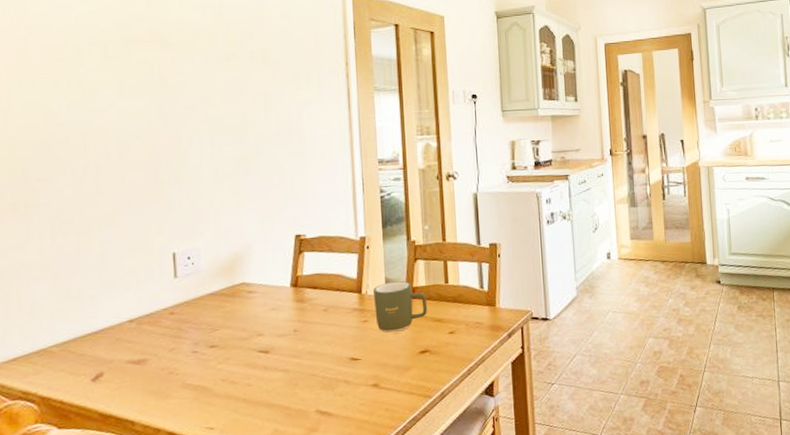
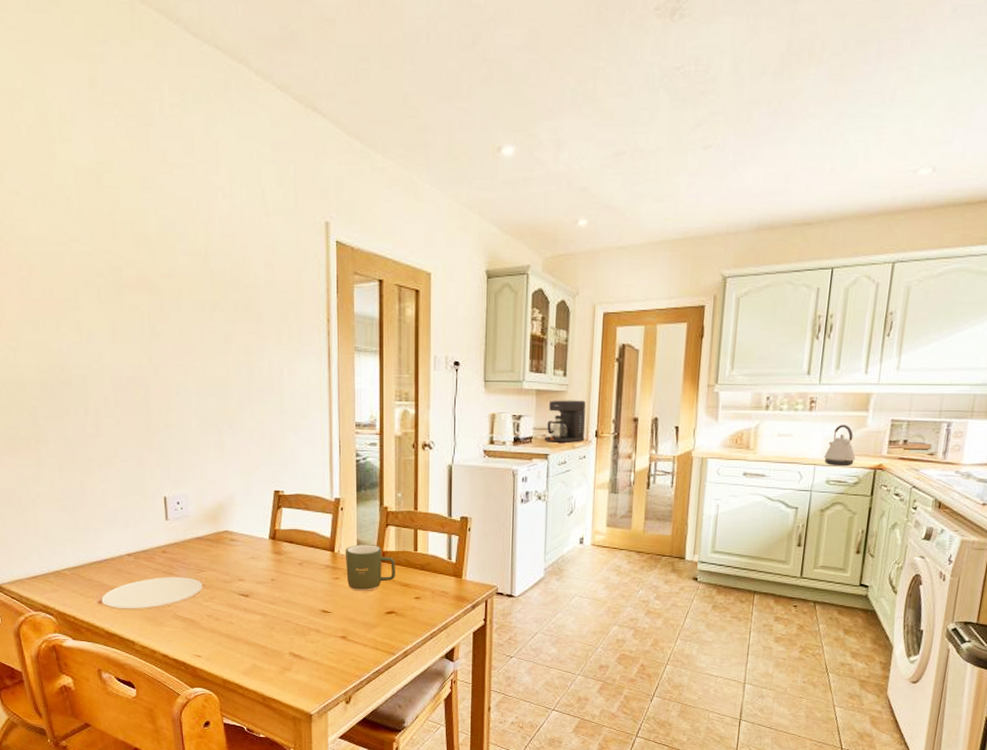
plate: none [95,338,217,386] -> present [101,577,203,611]
coffee maker: none [563,122,601,164] -> present [544,400,586,443]

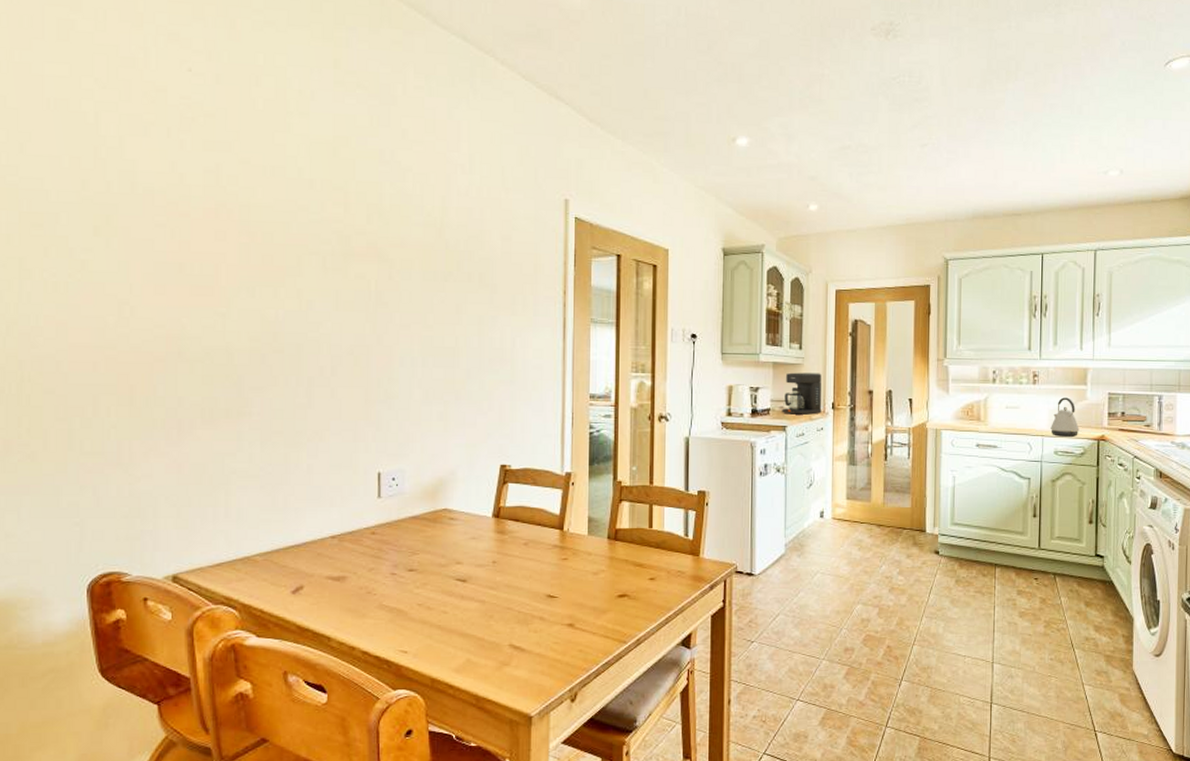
plate: present [101,577,203,611] -> none [295,561,415,601]
mug: present [345,544,395,591] -> none [574,522,629,573]

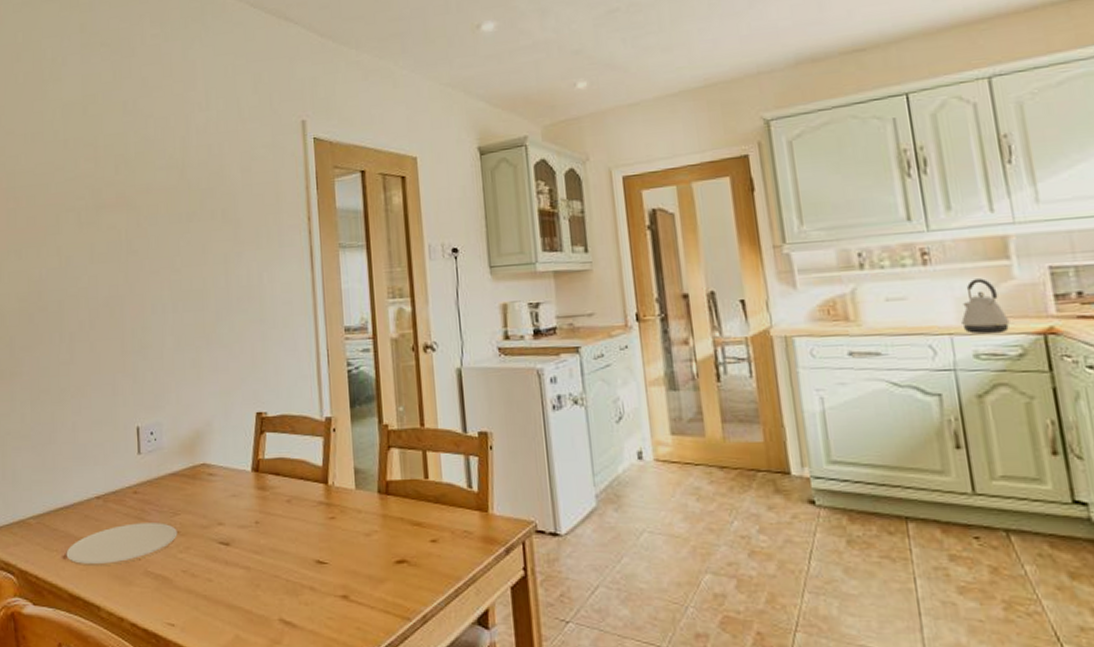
plate: none [295,561,415,601] -> present [66,523,178,567]
coffee maker: present [782,372,822,415] -> none [571,278,624,332]

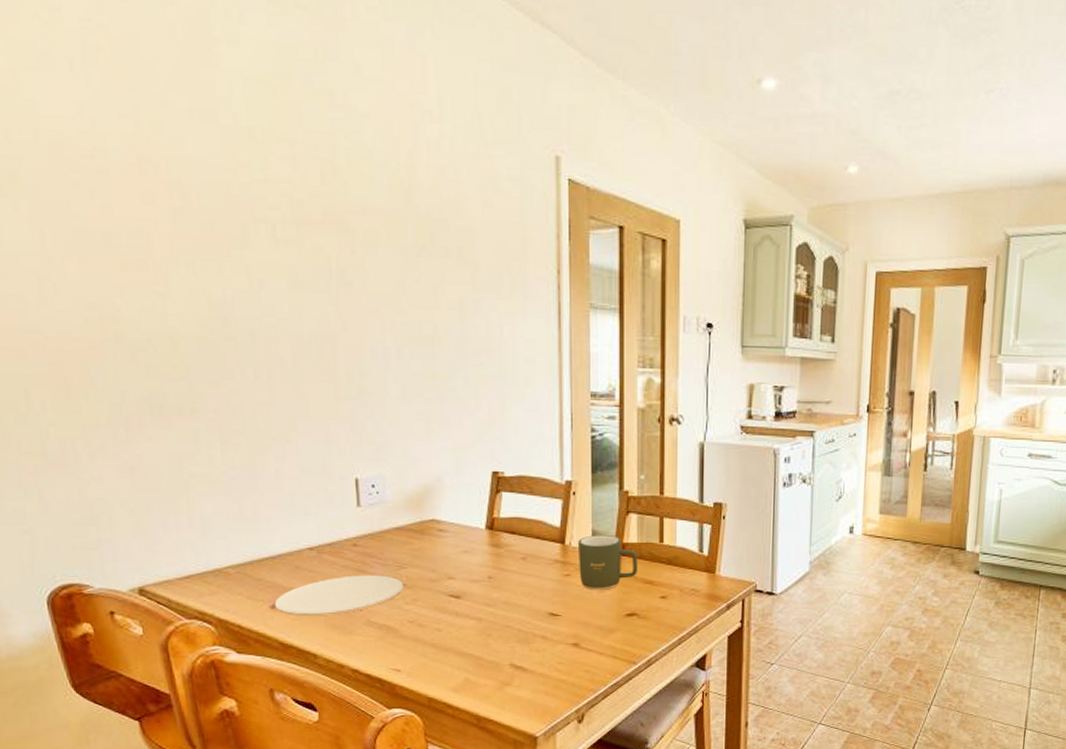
mug: none [340,473,404,534] -> present [577,535,637,590]

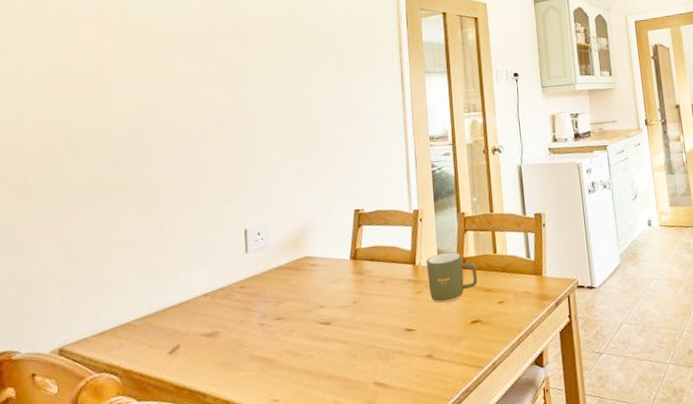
plate: present [274,575,404,617] -> none [172,311,282,359]

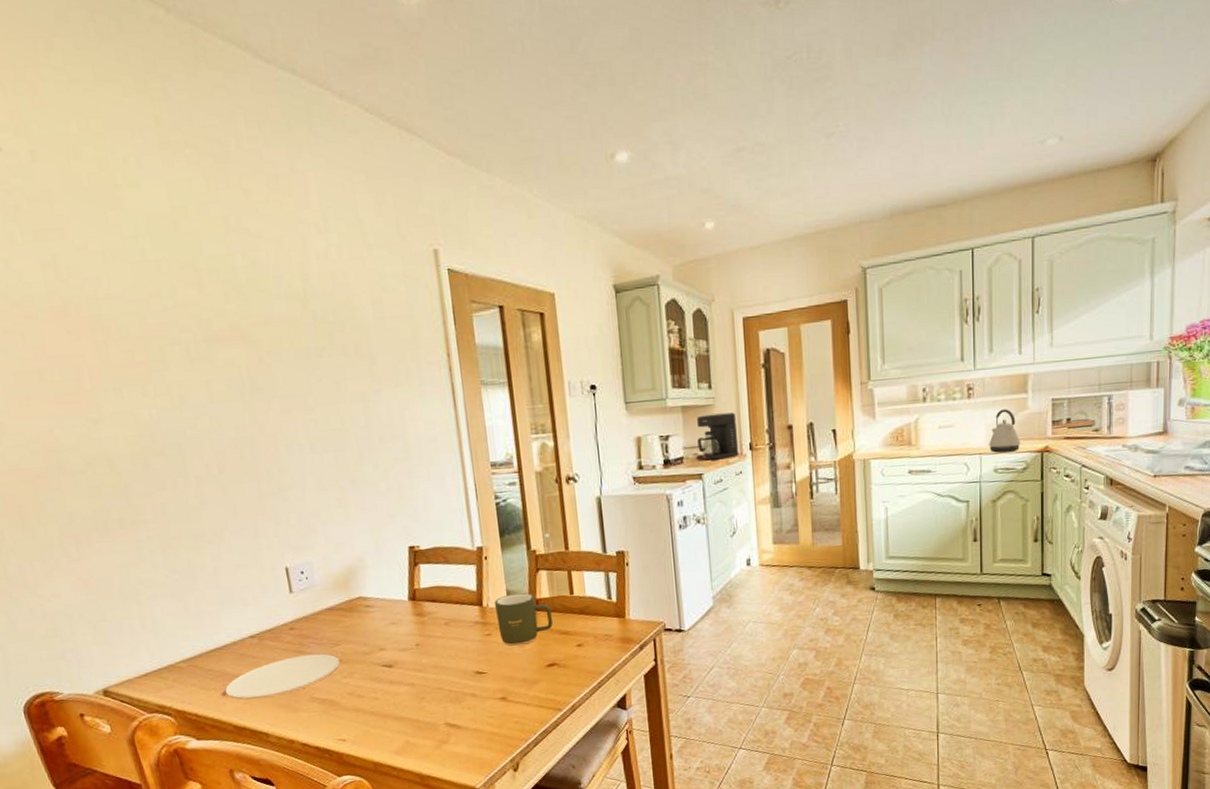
plate: none [172,311,282,359] -> present [224,653,340,700]
coffee maker: none [601,94,637,135] -> present [696,412,739,461]

